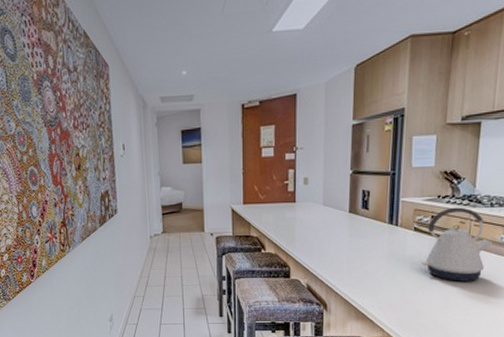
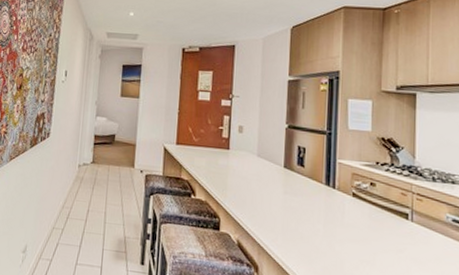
kettle: present [421,207,493,281] -> none [361,176,439,263]

